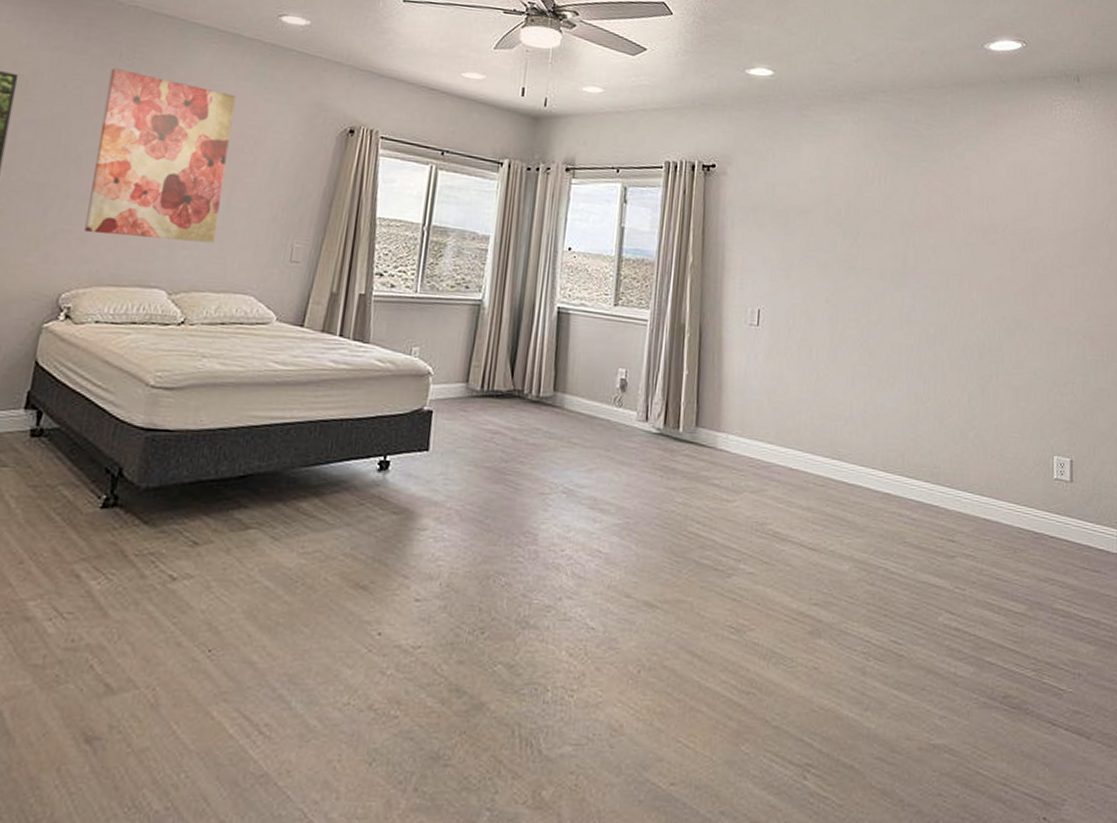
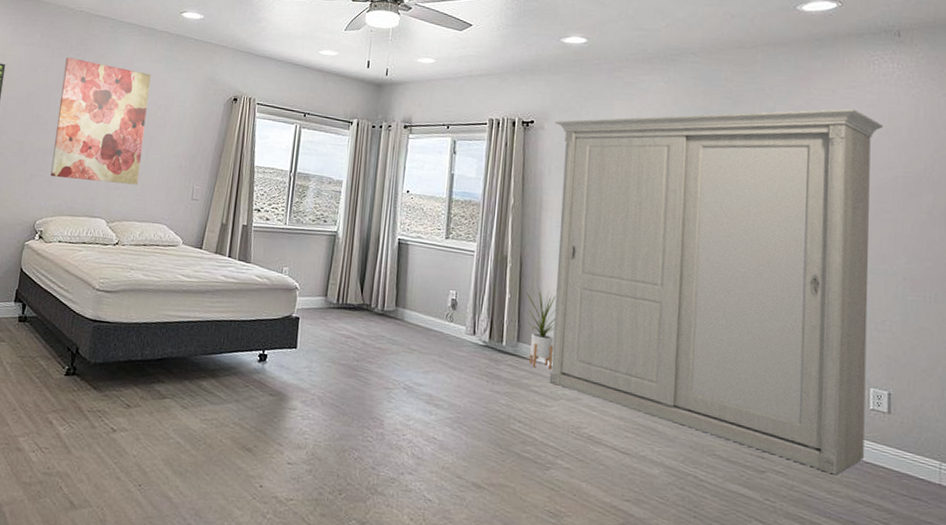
house plant: none [706,361,739,458] -> present [526,287,556,370]
wardrobe: none [731,156,1064,554] -> present [549,108,883,475]

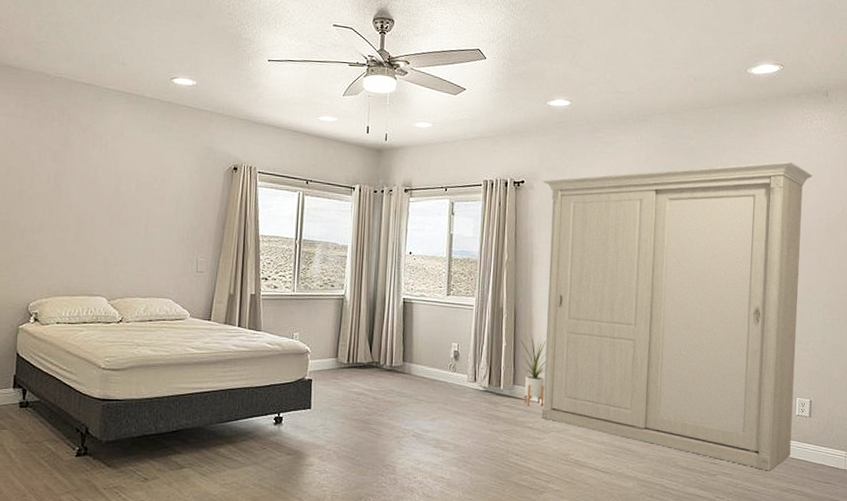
wall art: present [50,57,151,185] -> none [41,128,144,260]

